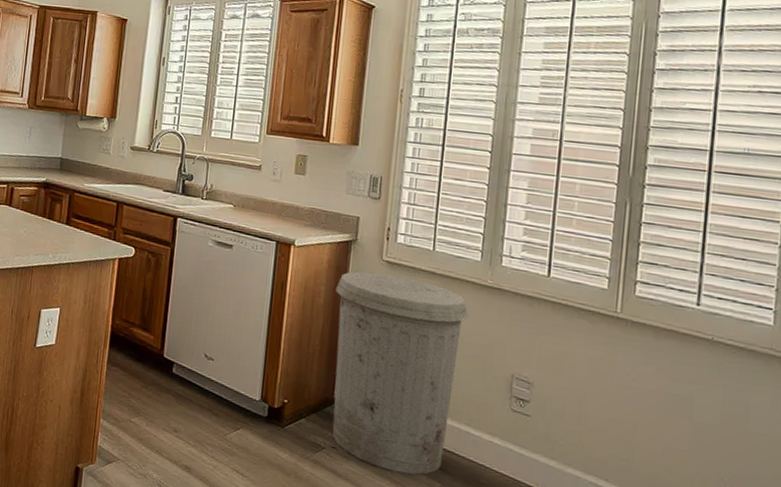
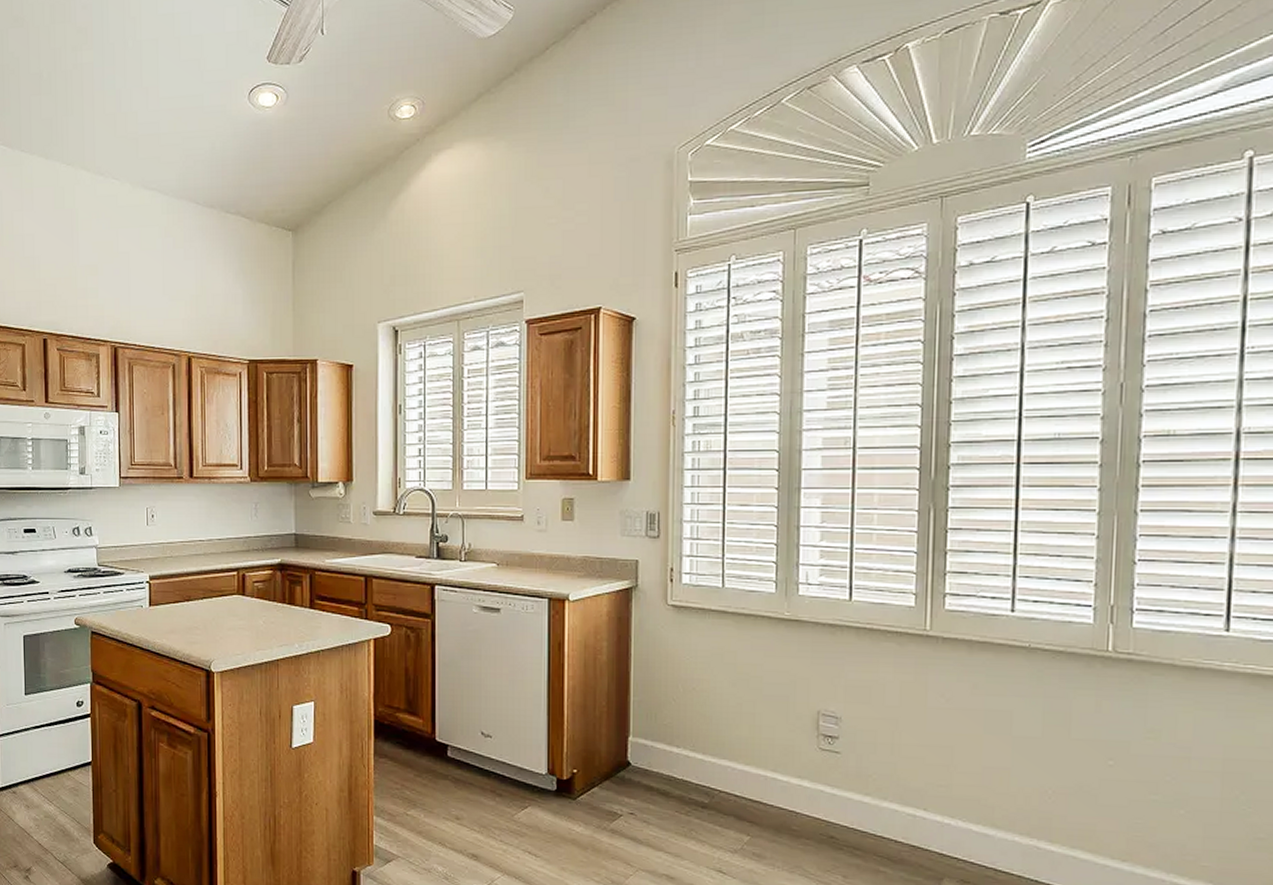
trash can: present [332,271,469,475] -> none [619,619,767,831]

